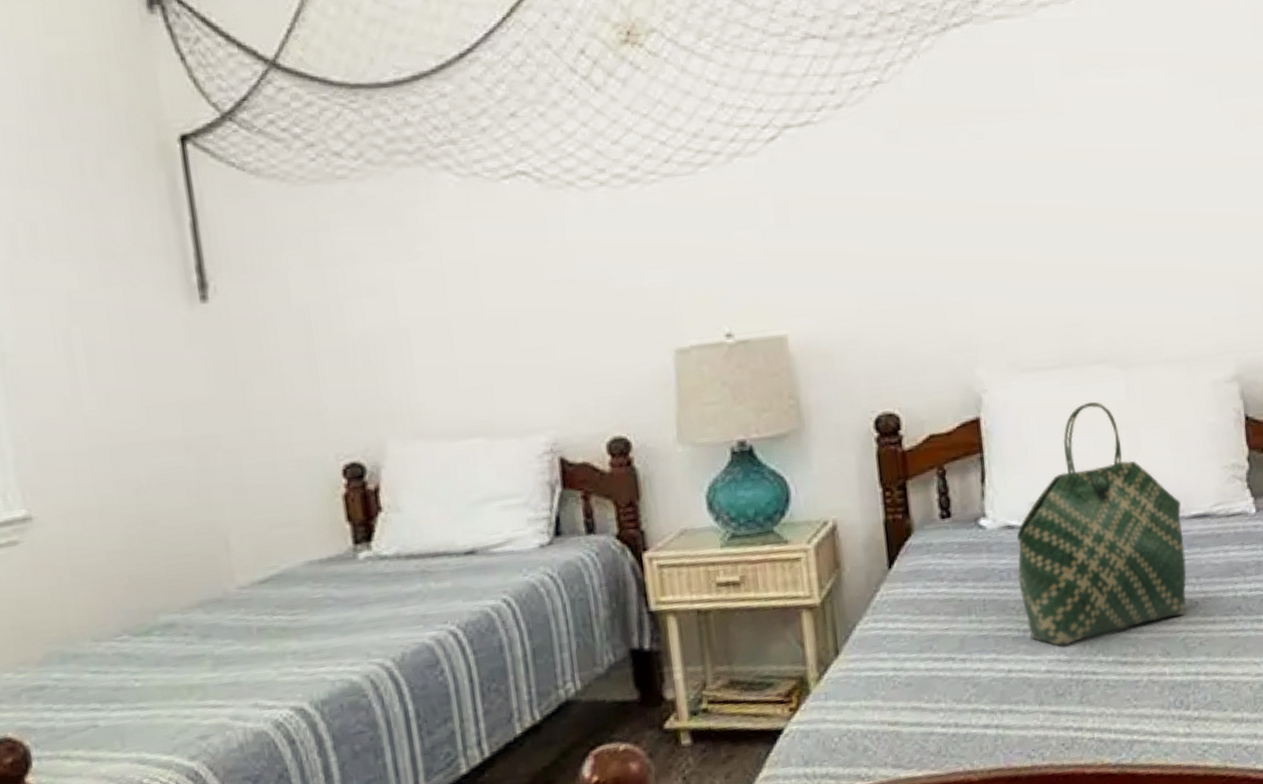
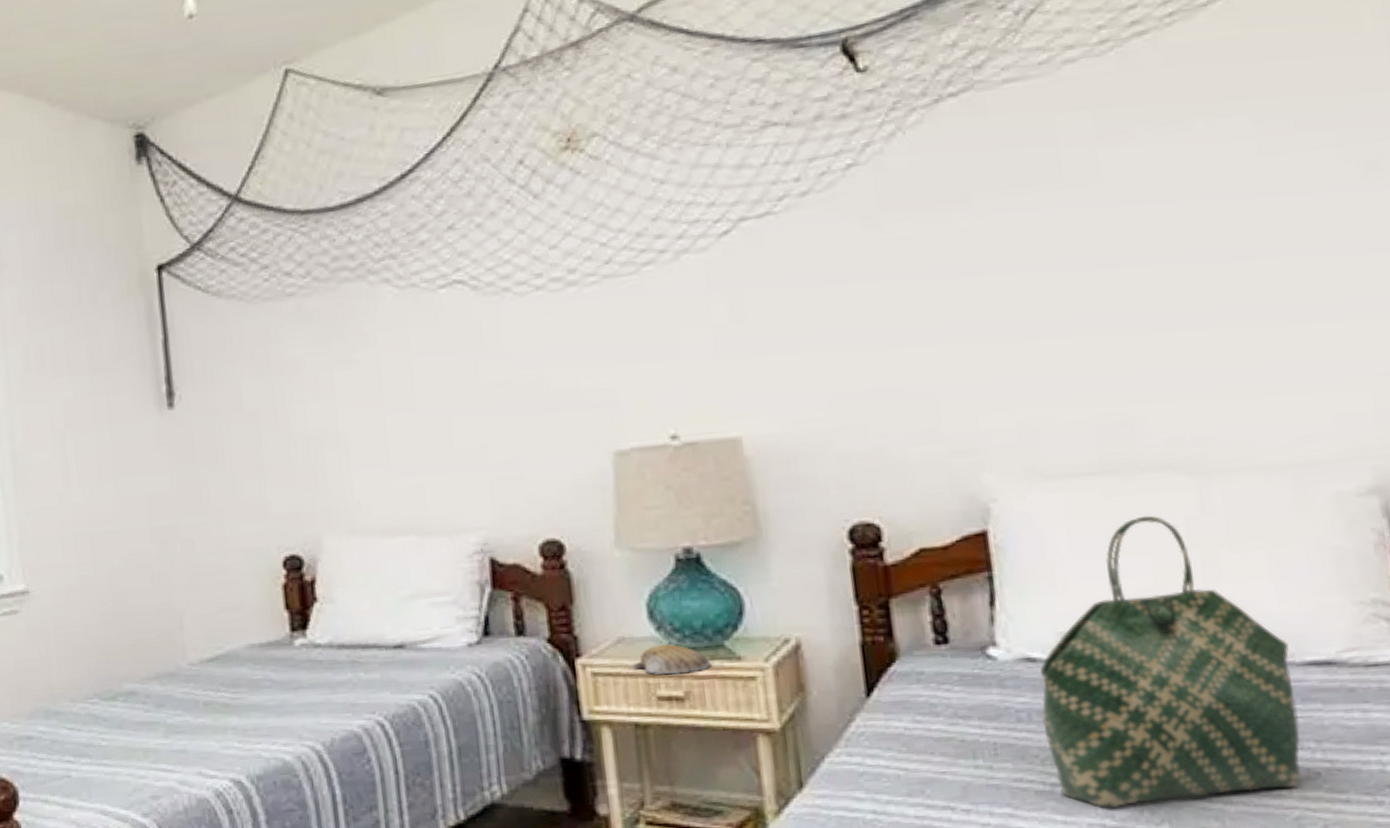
seashell: none [694,532,763,562] -> present [633,643,711,675]

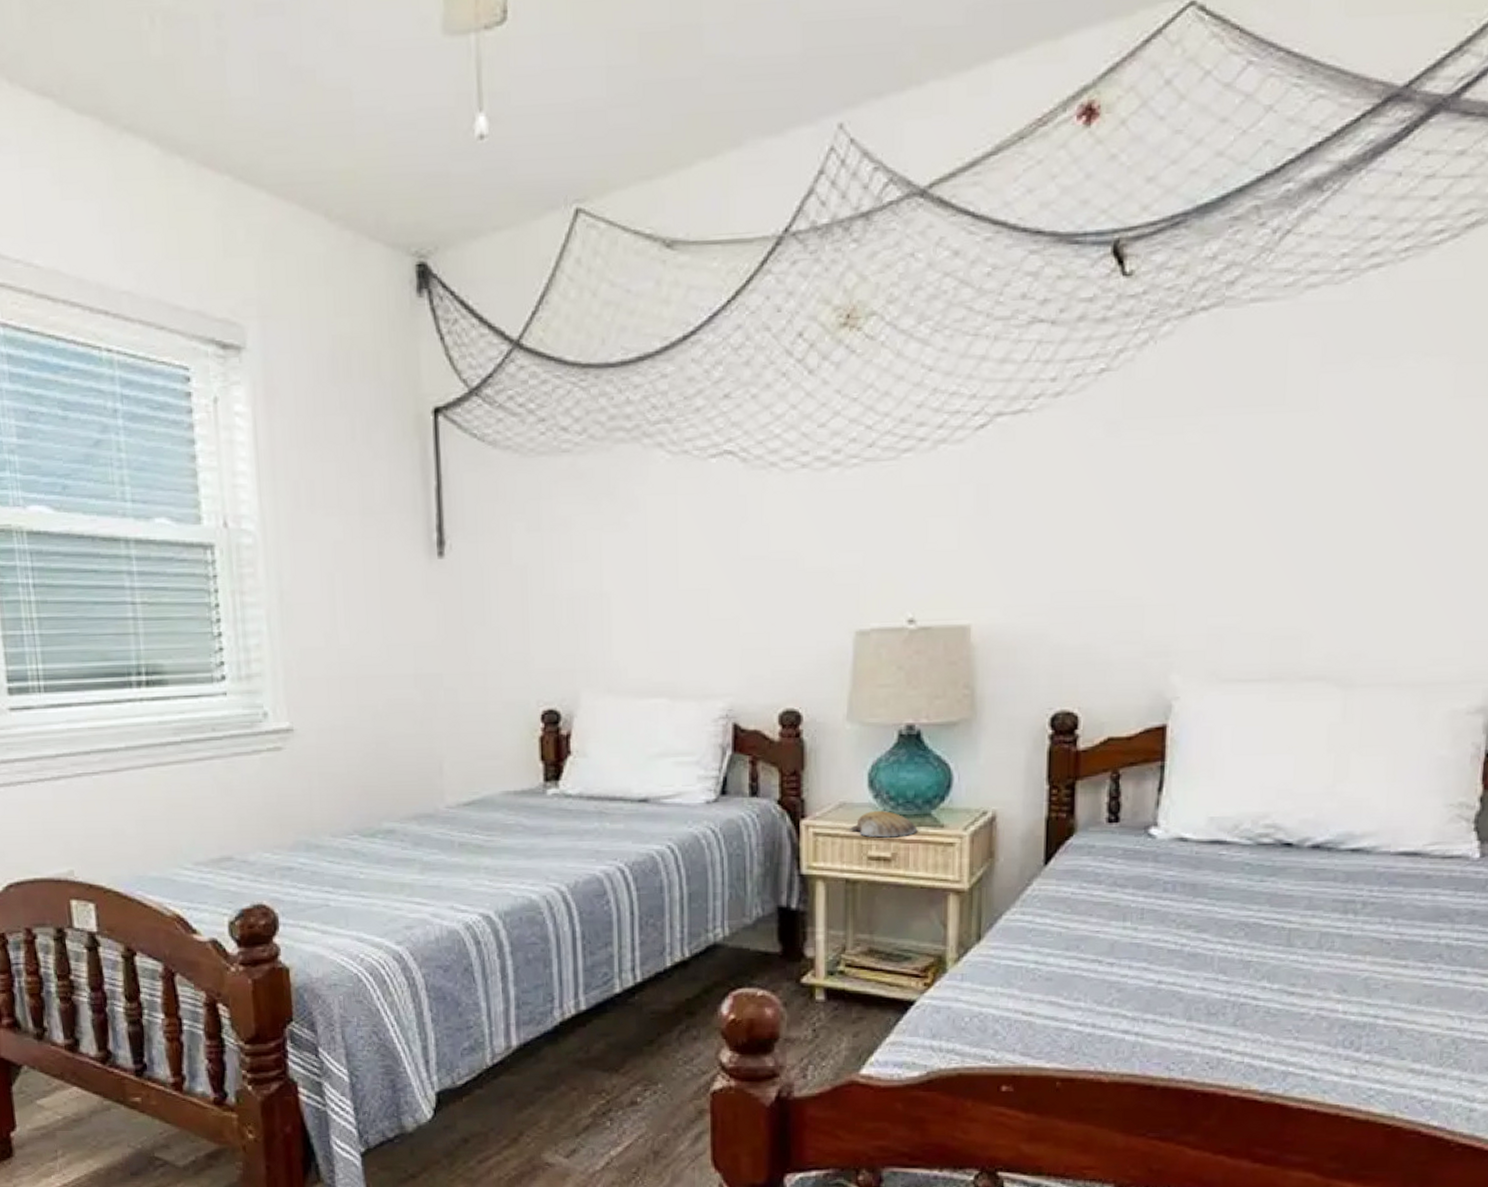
tote bag: present [1040,515,1302,809] -> none [1183,720,1388,966]

